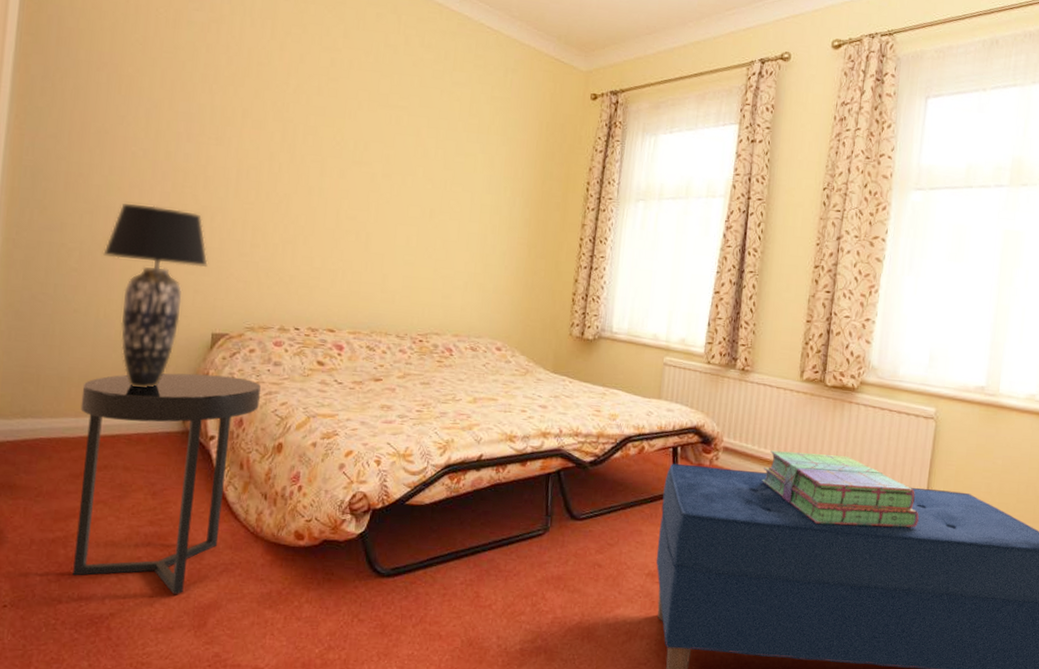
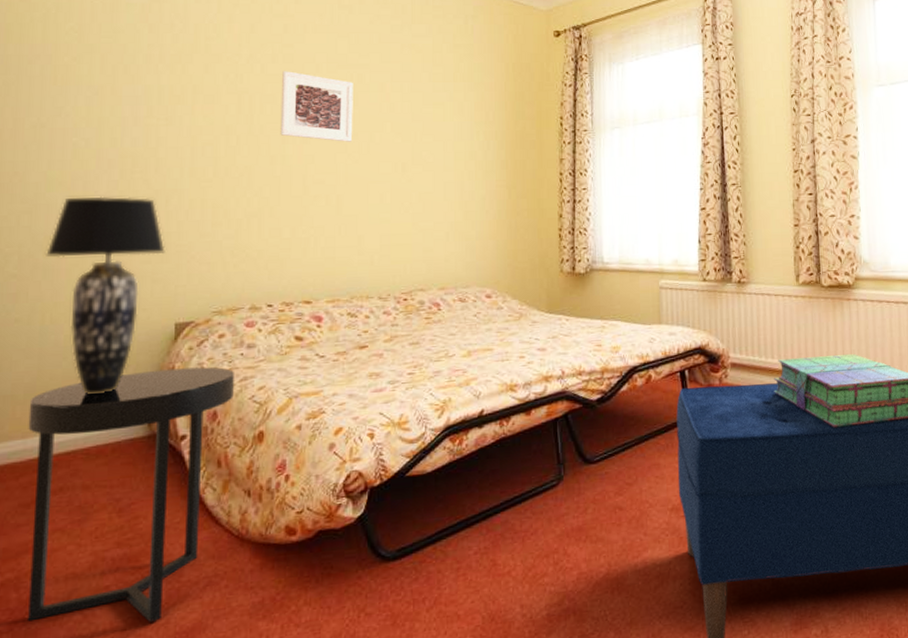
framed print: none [319,104,392,182] -> present [280,71,353,142]

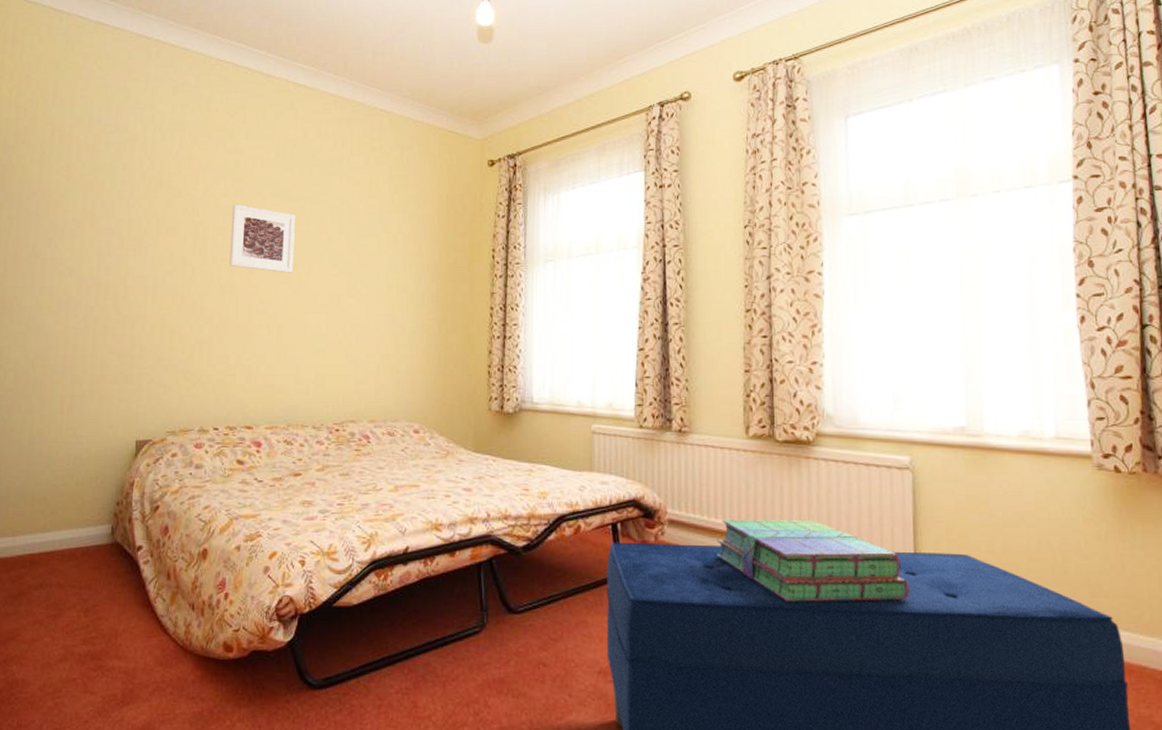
side table: present [28,367,234,623] -> none [12,483,184,719]
table lamp: present [46,196,165,394] -> none [35,320,130,501]

